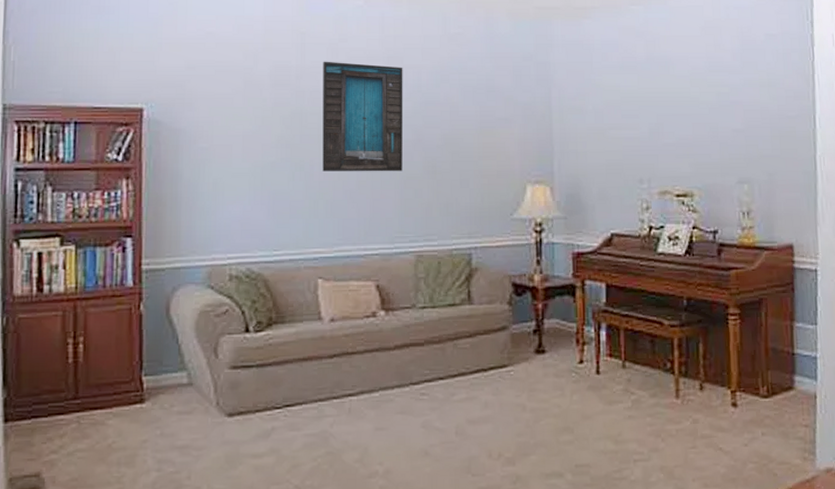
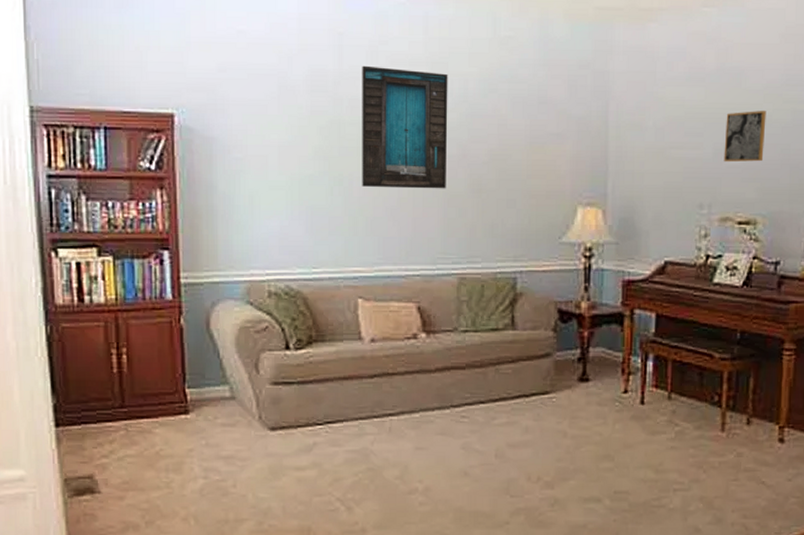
wall art: none [658,94,695,141] -> present [723,111,766,163]

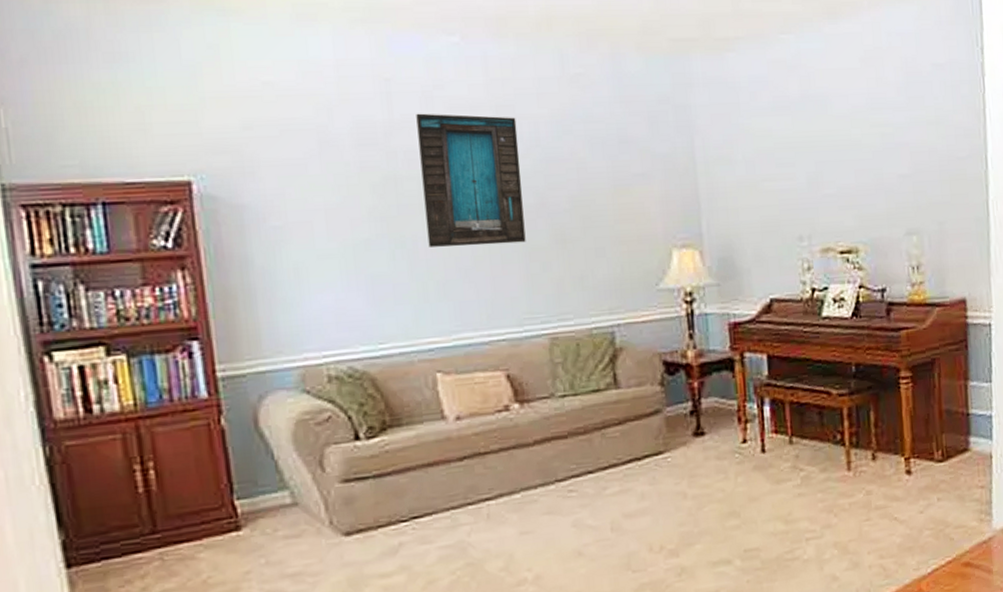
wall art: present [723,111,766,163] -> none [815,136,858,192]

